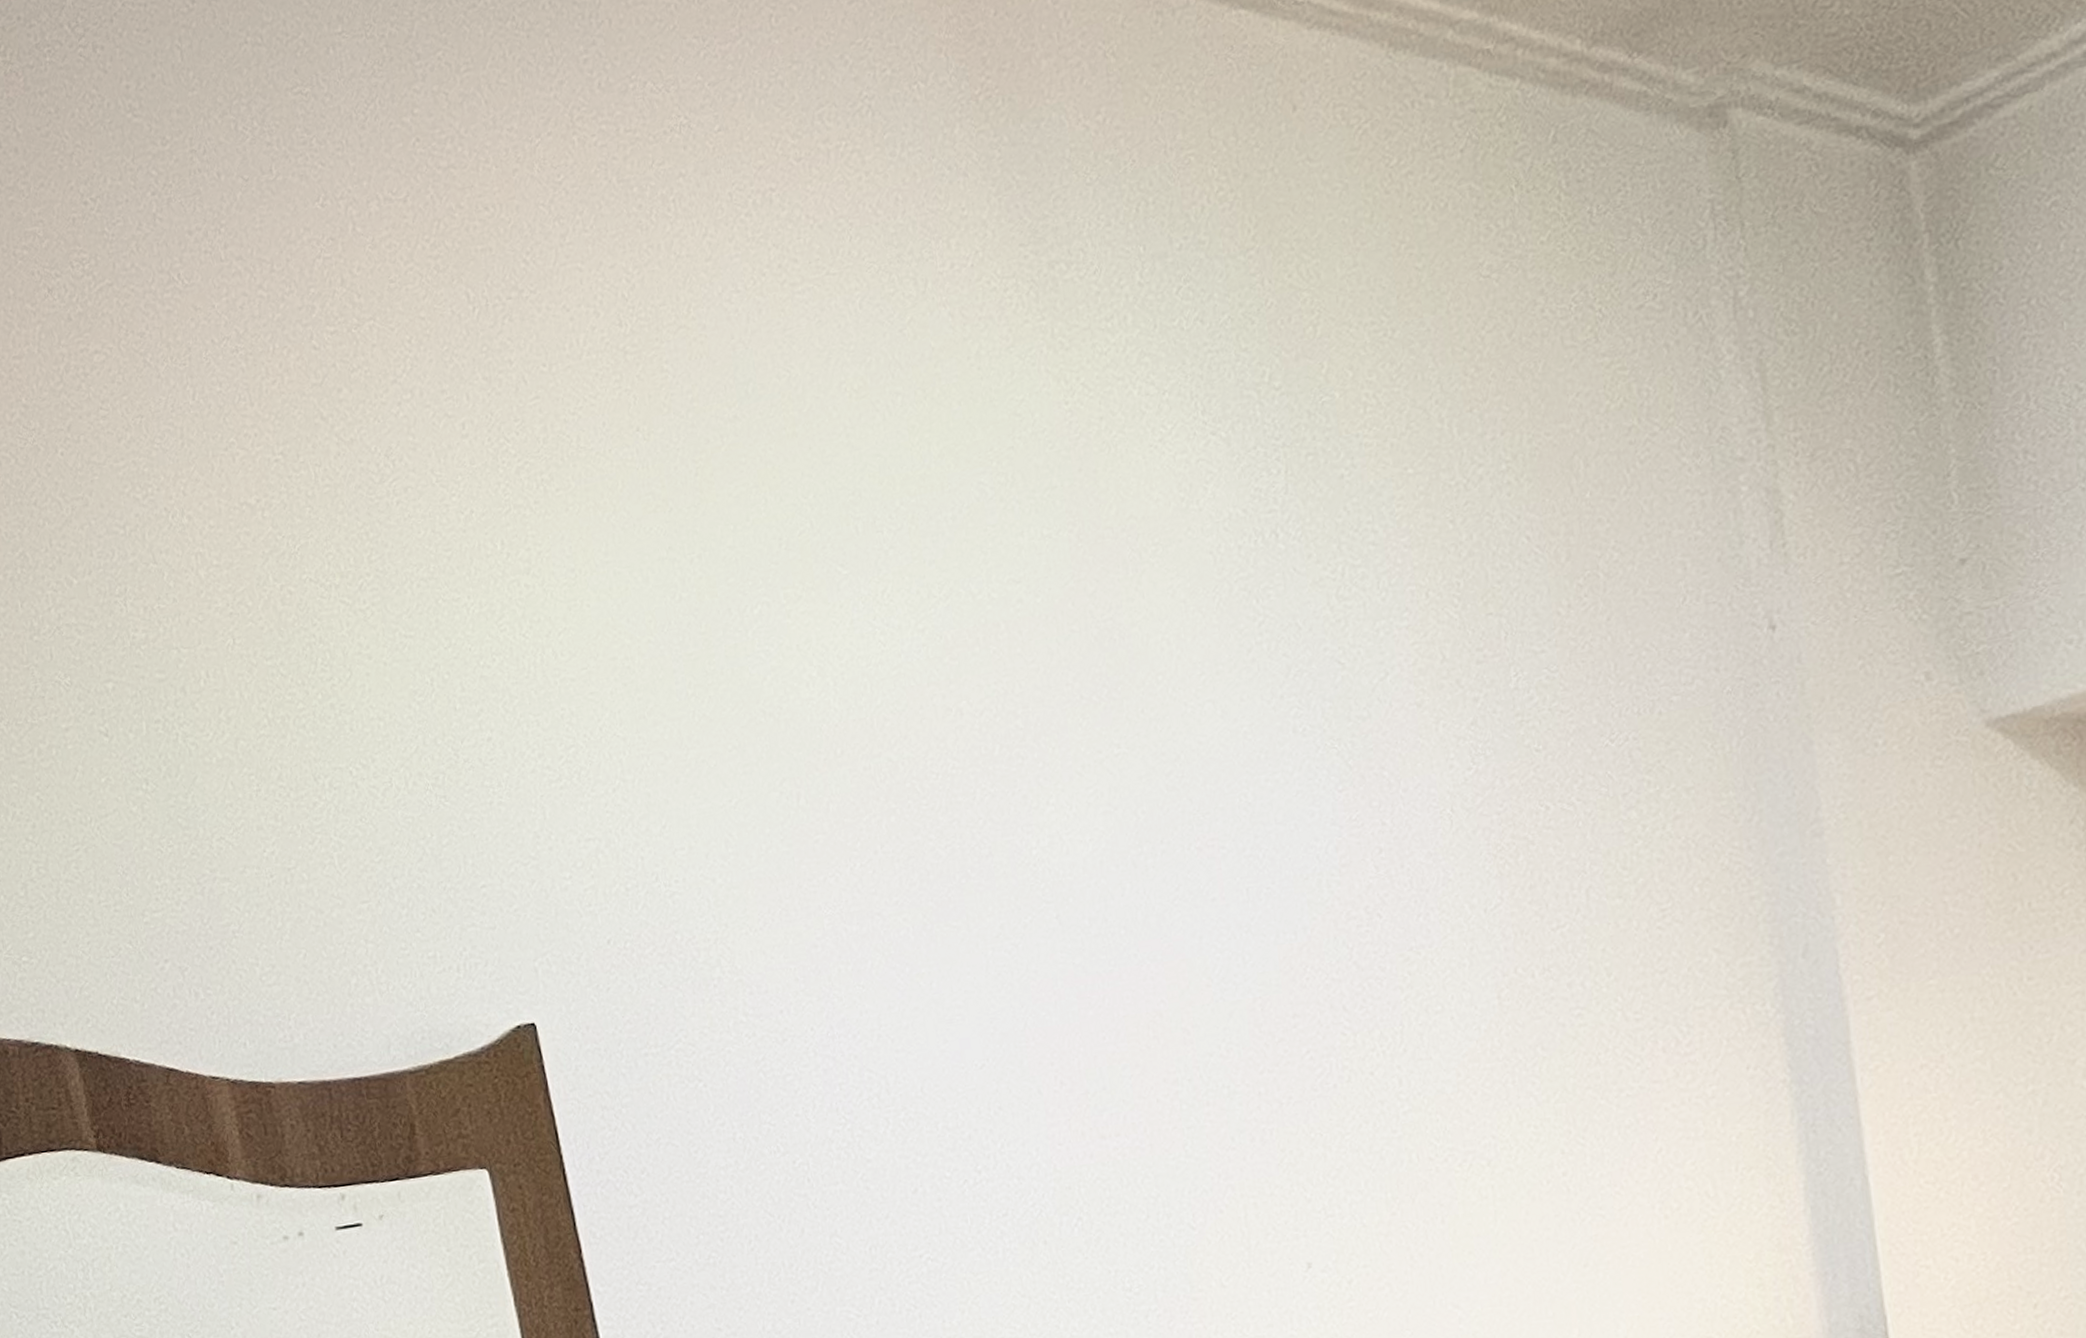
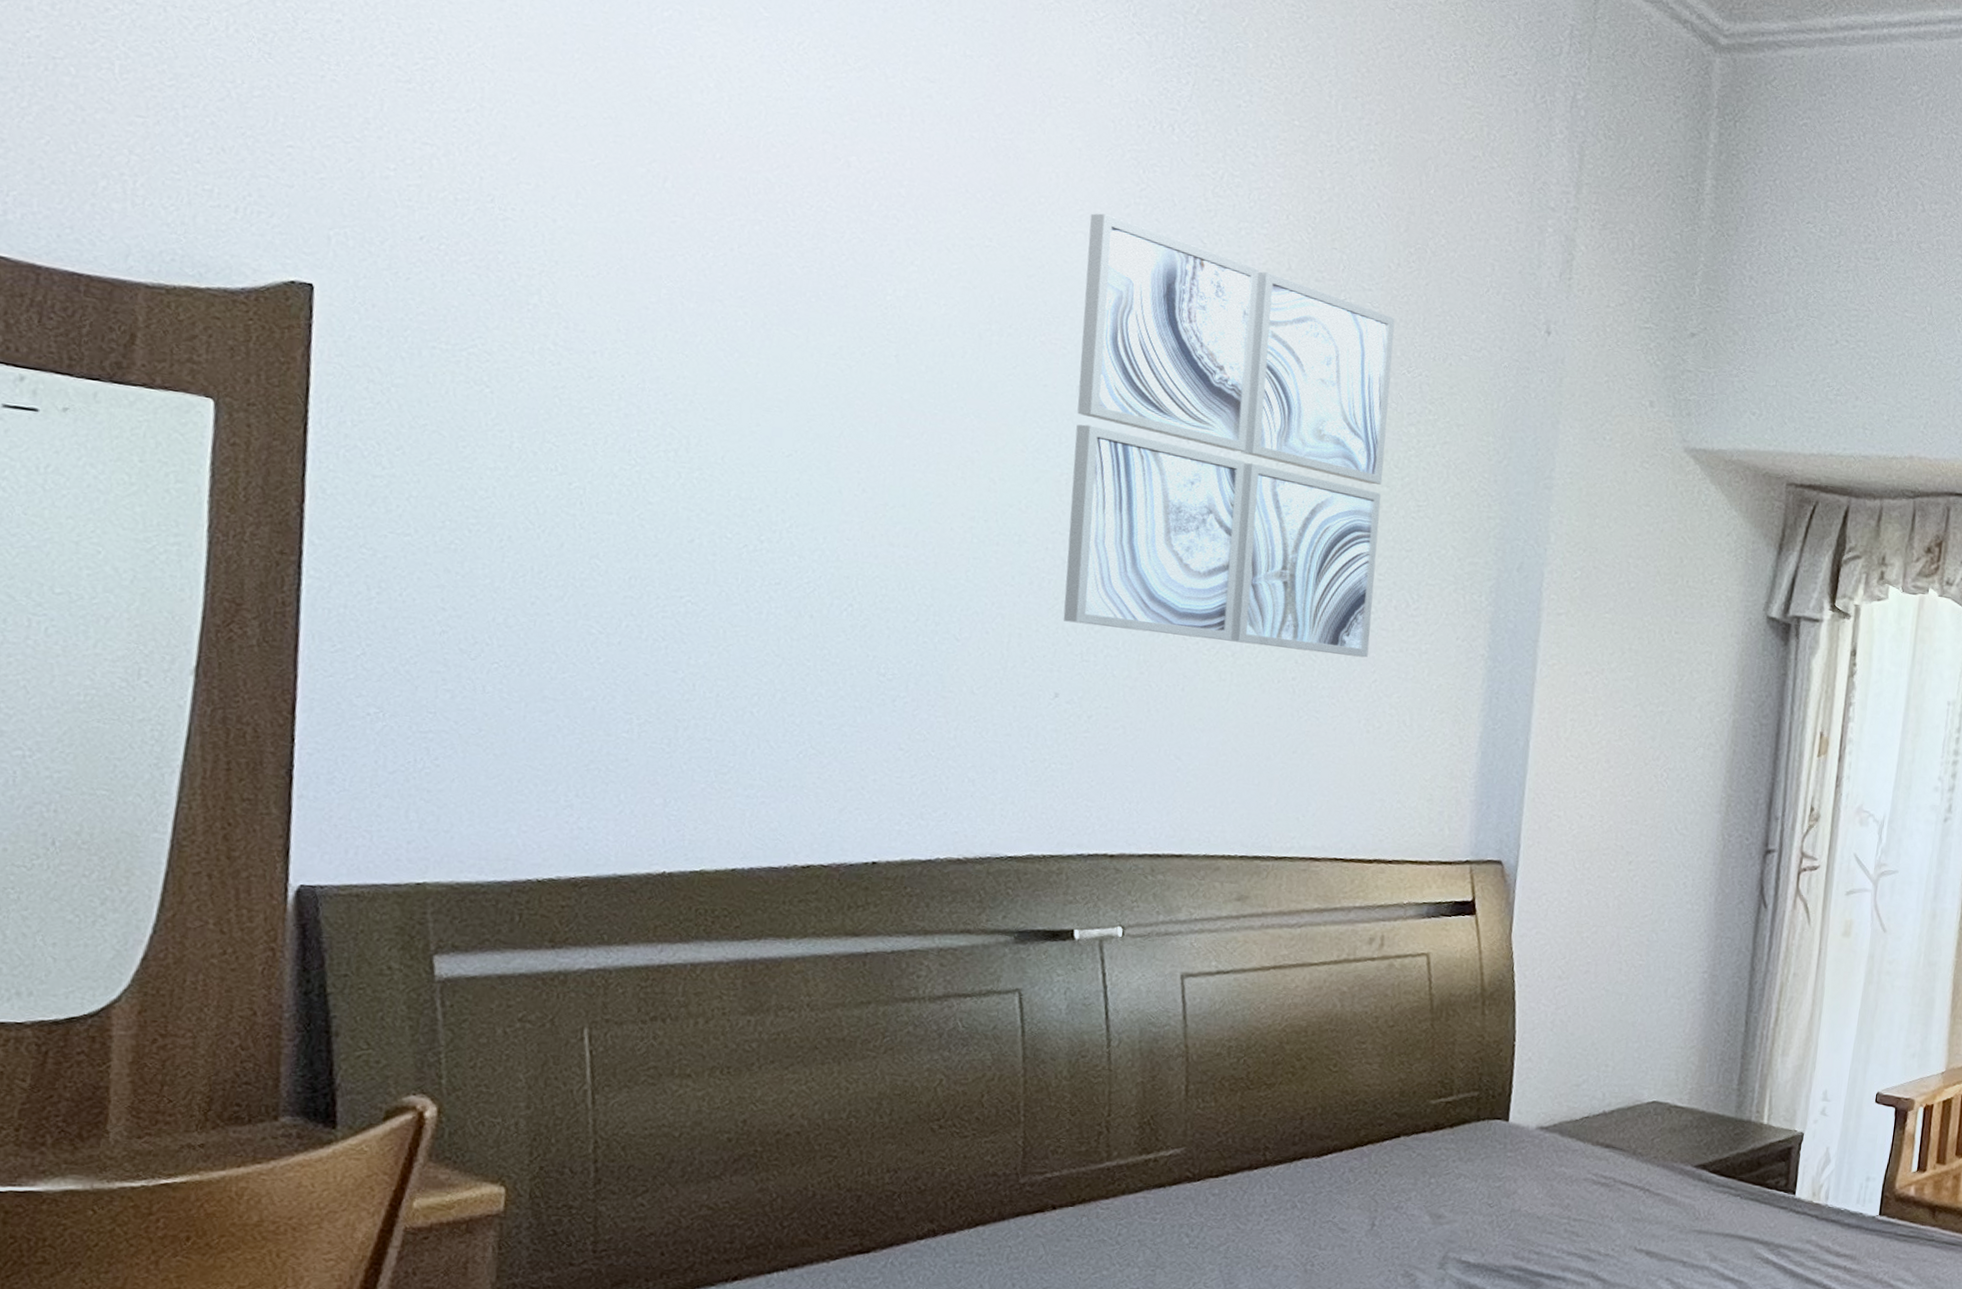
wall art: none [1213,668,1645,1175] -> present [1063,213,1395,658]

